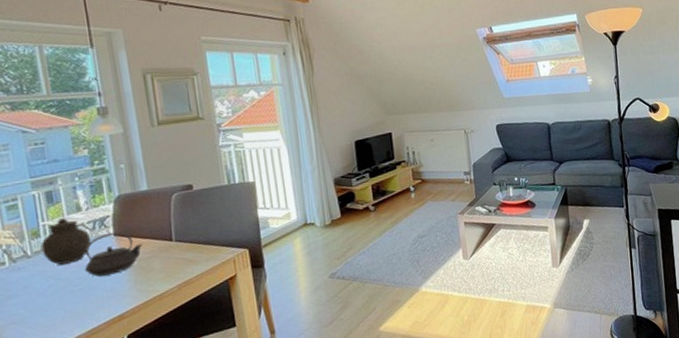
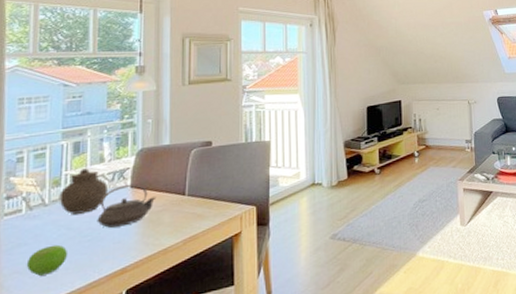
fruit: none [20,295,62,326] -> present [26,244,69,276]

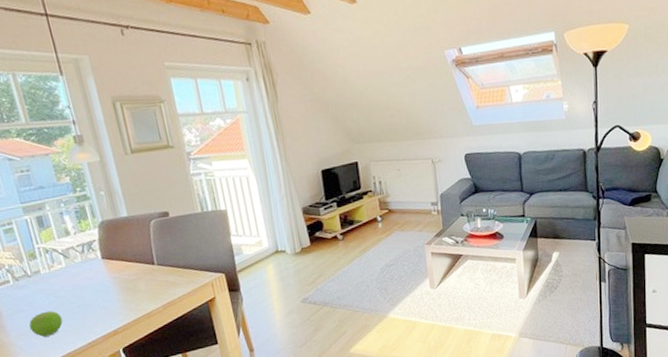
jar: present [59,168,109,215] -> none [38,241,82,284]
teapot: present [97,184,157,228] -> none [77,255,128,296]

